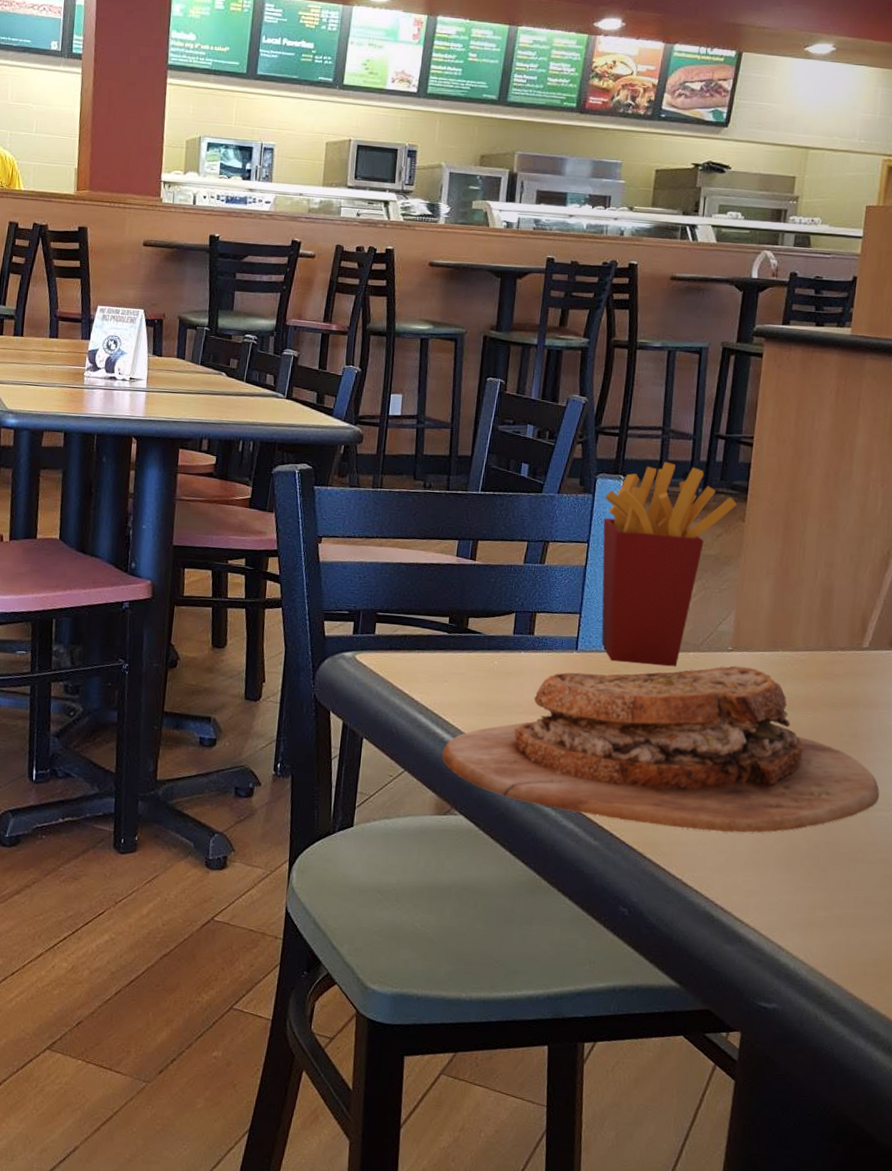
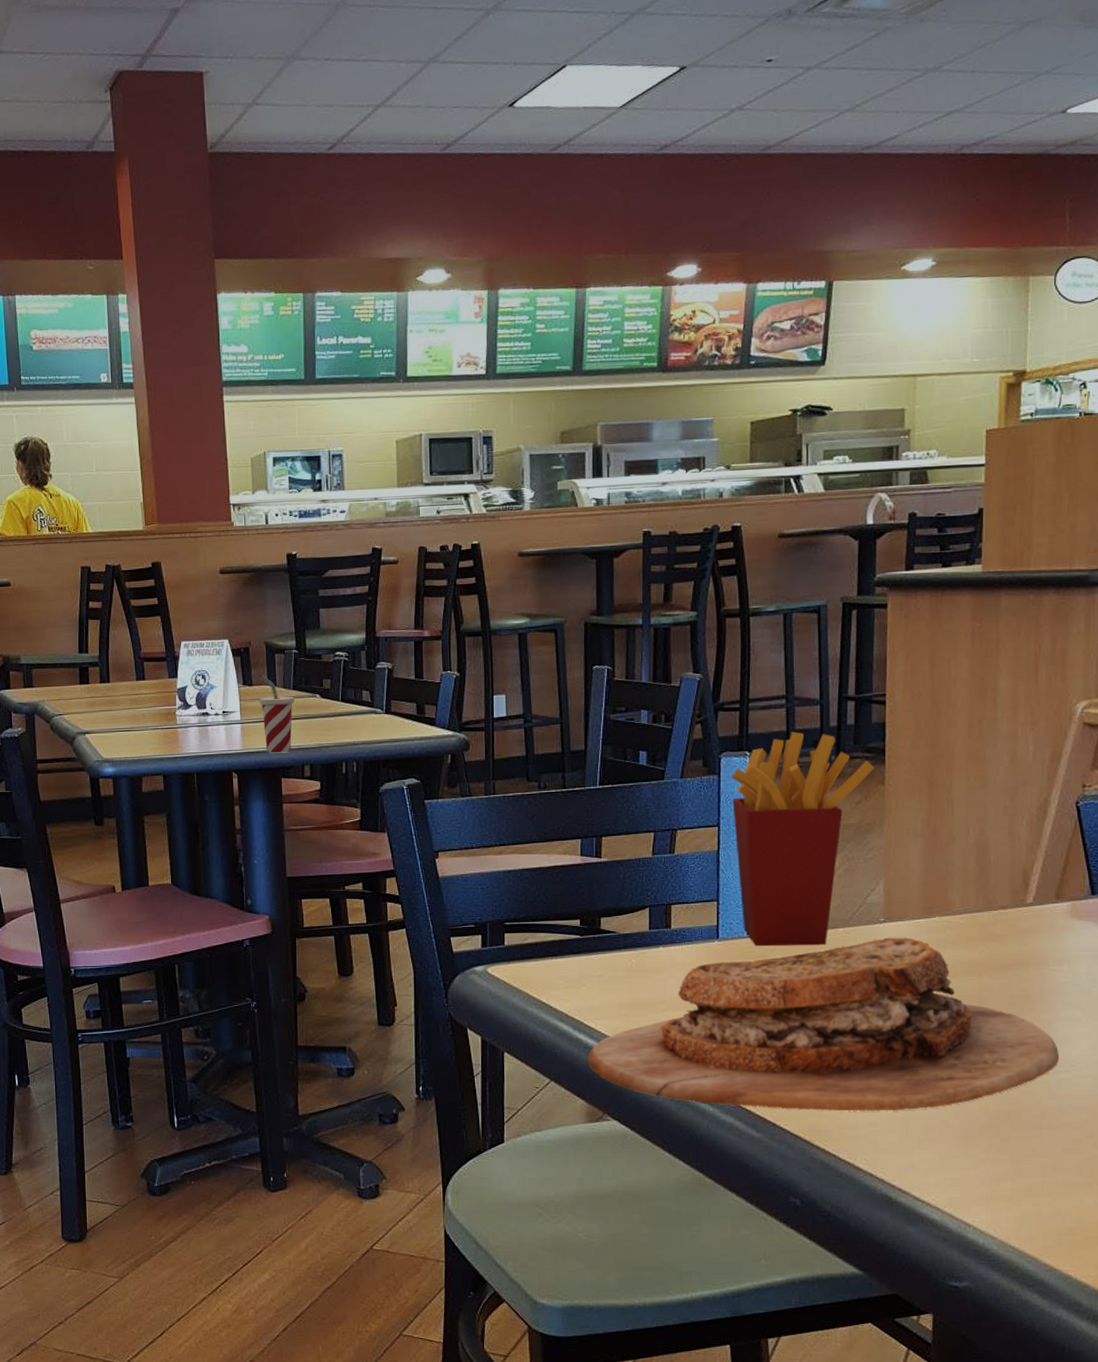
beverage cup: none [165,346,202,425] -> present [258,674,295,753]

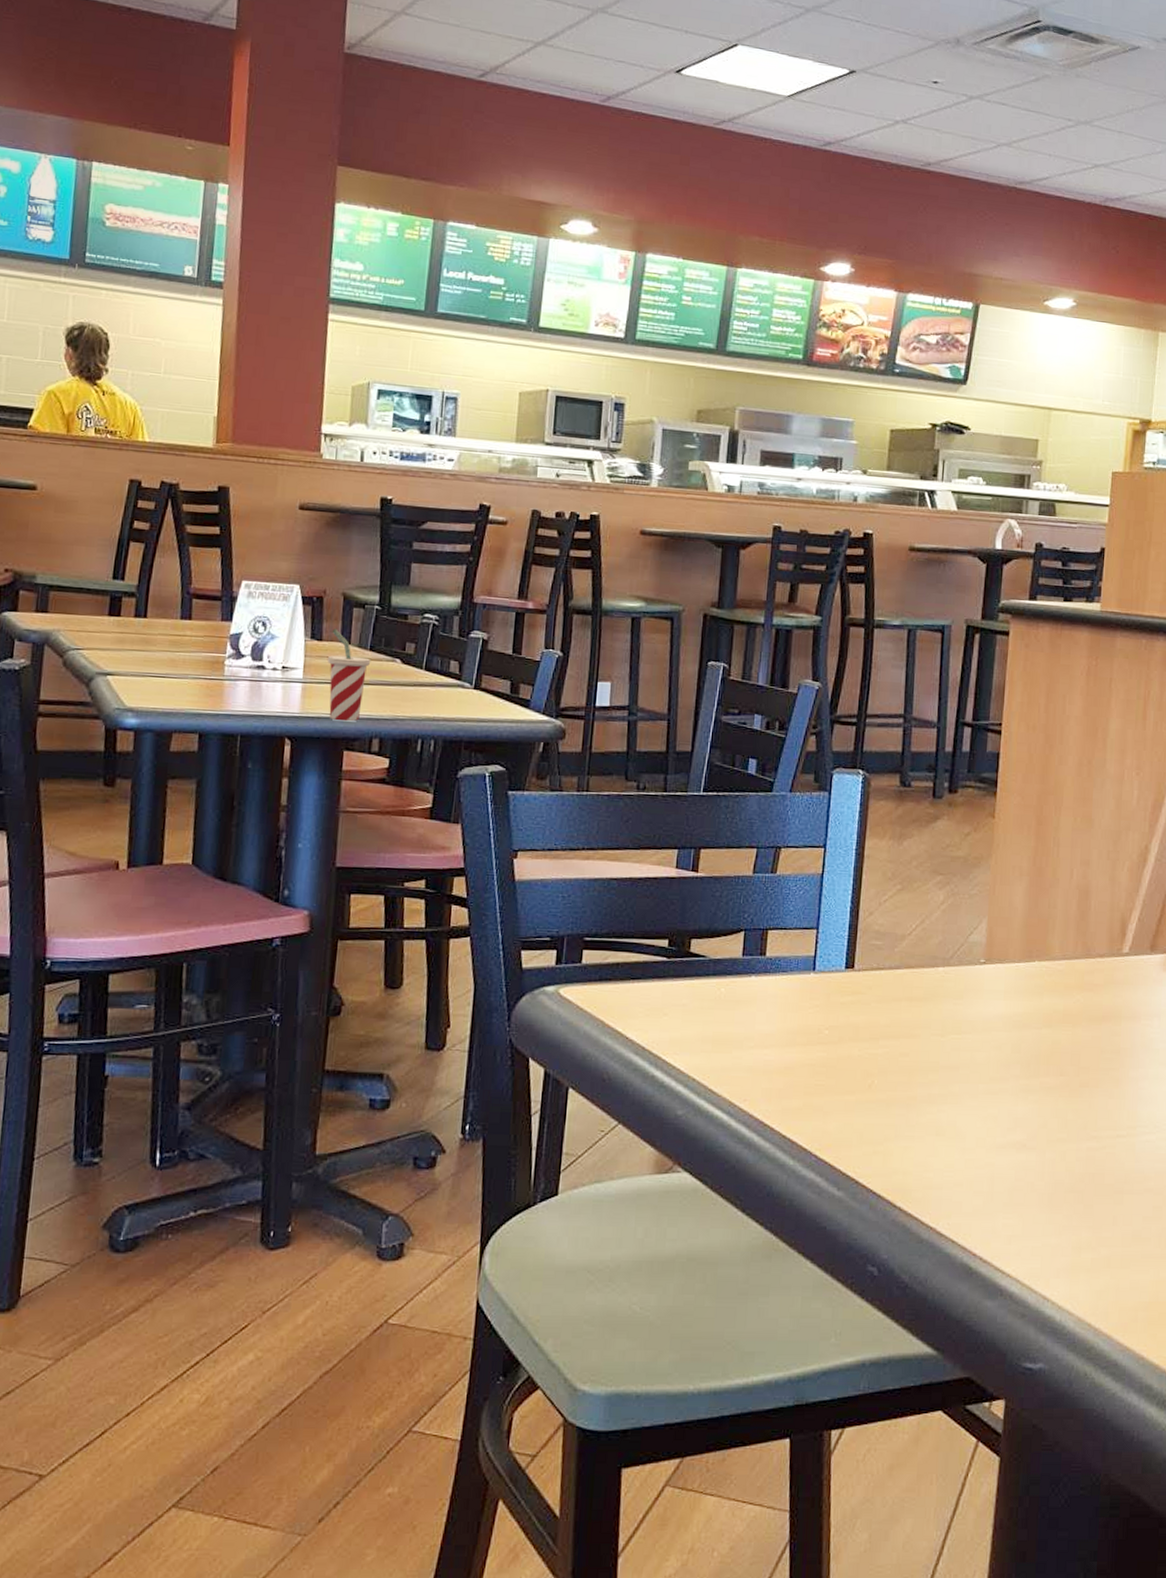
sandwich: present [587,937,1059,1112] -> none [661,980,1145,1171]
french fries: present [732,731,875,947] -> none [841,753,987,985]

